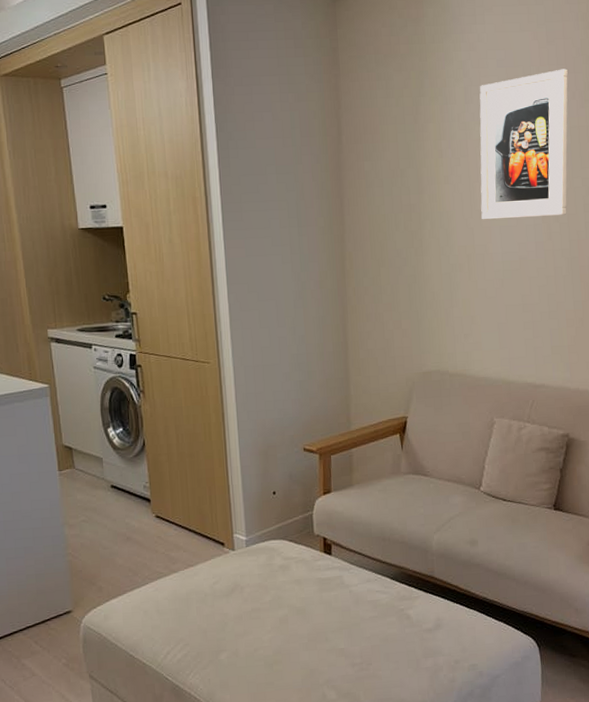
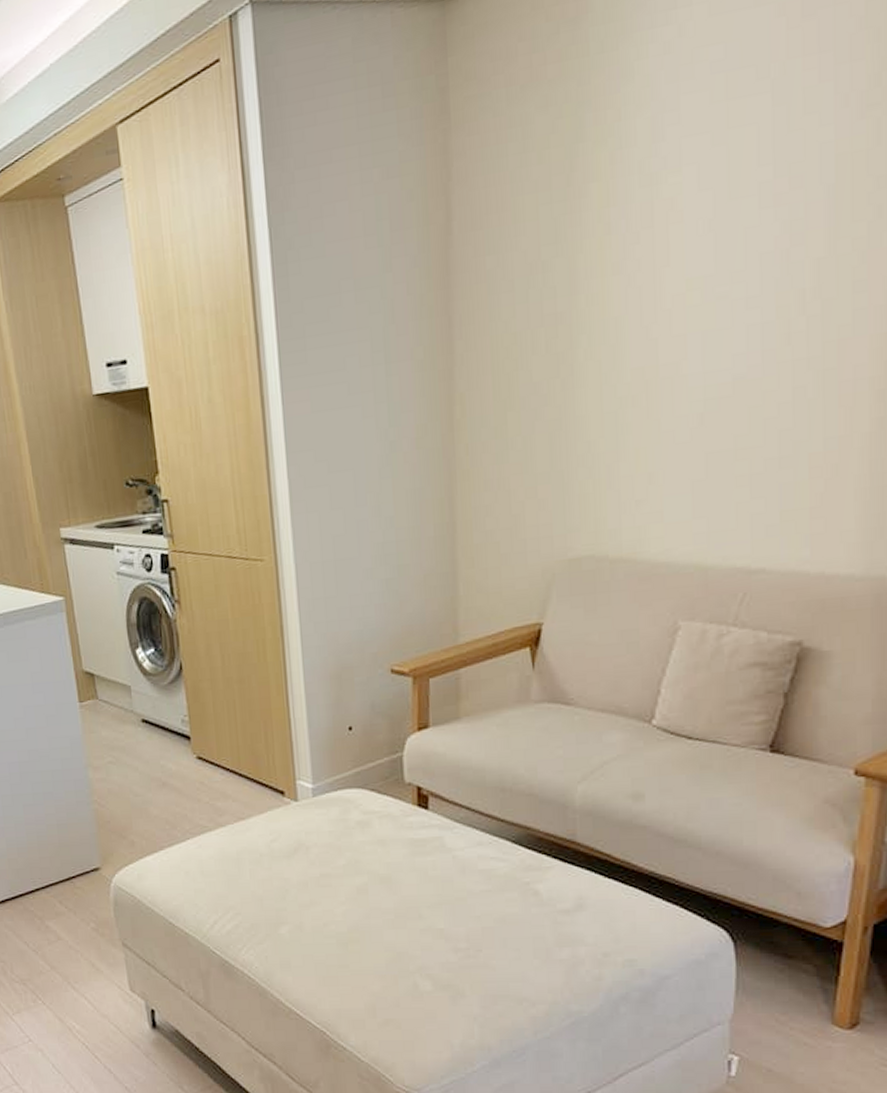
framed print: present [479,69,568,220] -> none [671,56,838,325]

